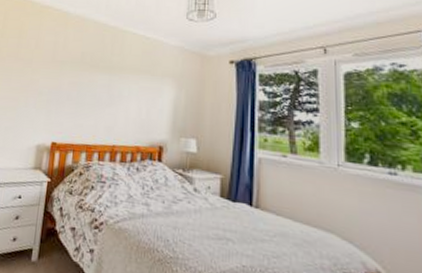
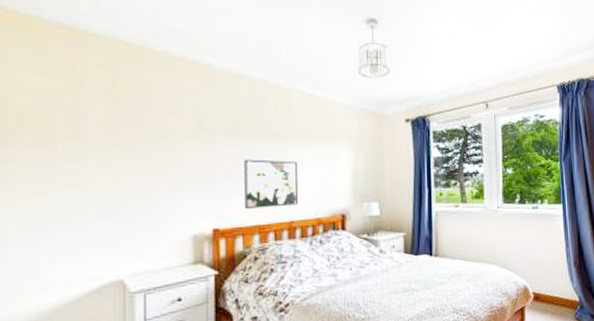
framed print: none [78,87,125,131] -> present [244,159,299,209]

